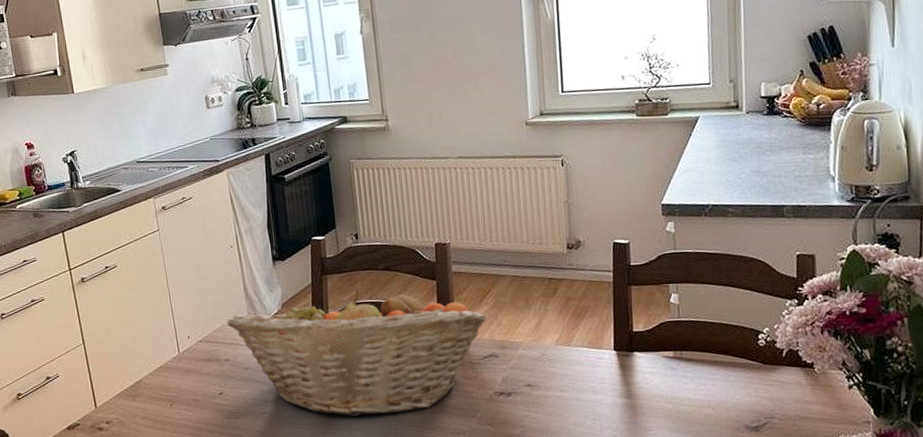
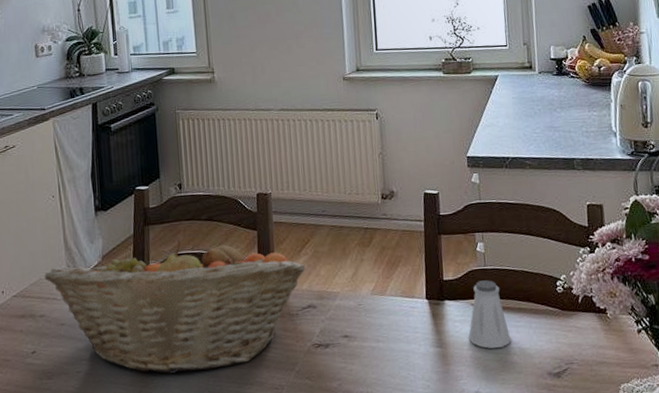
saltshaker: none [659,332,706,401] -> present [468,280,511,349]

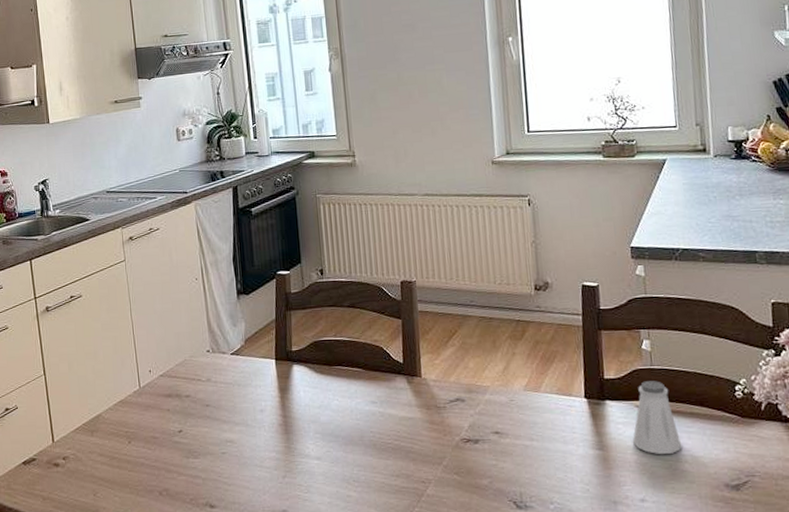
fruit basket: present [44,239,306,374] -> none [189,325,453,460]

